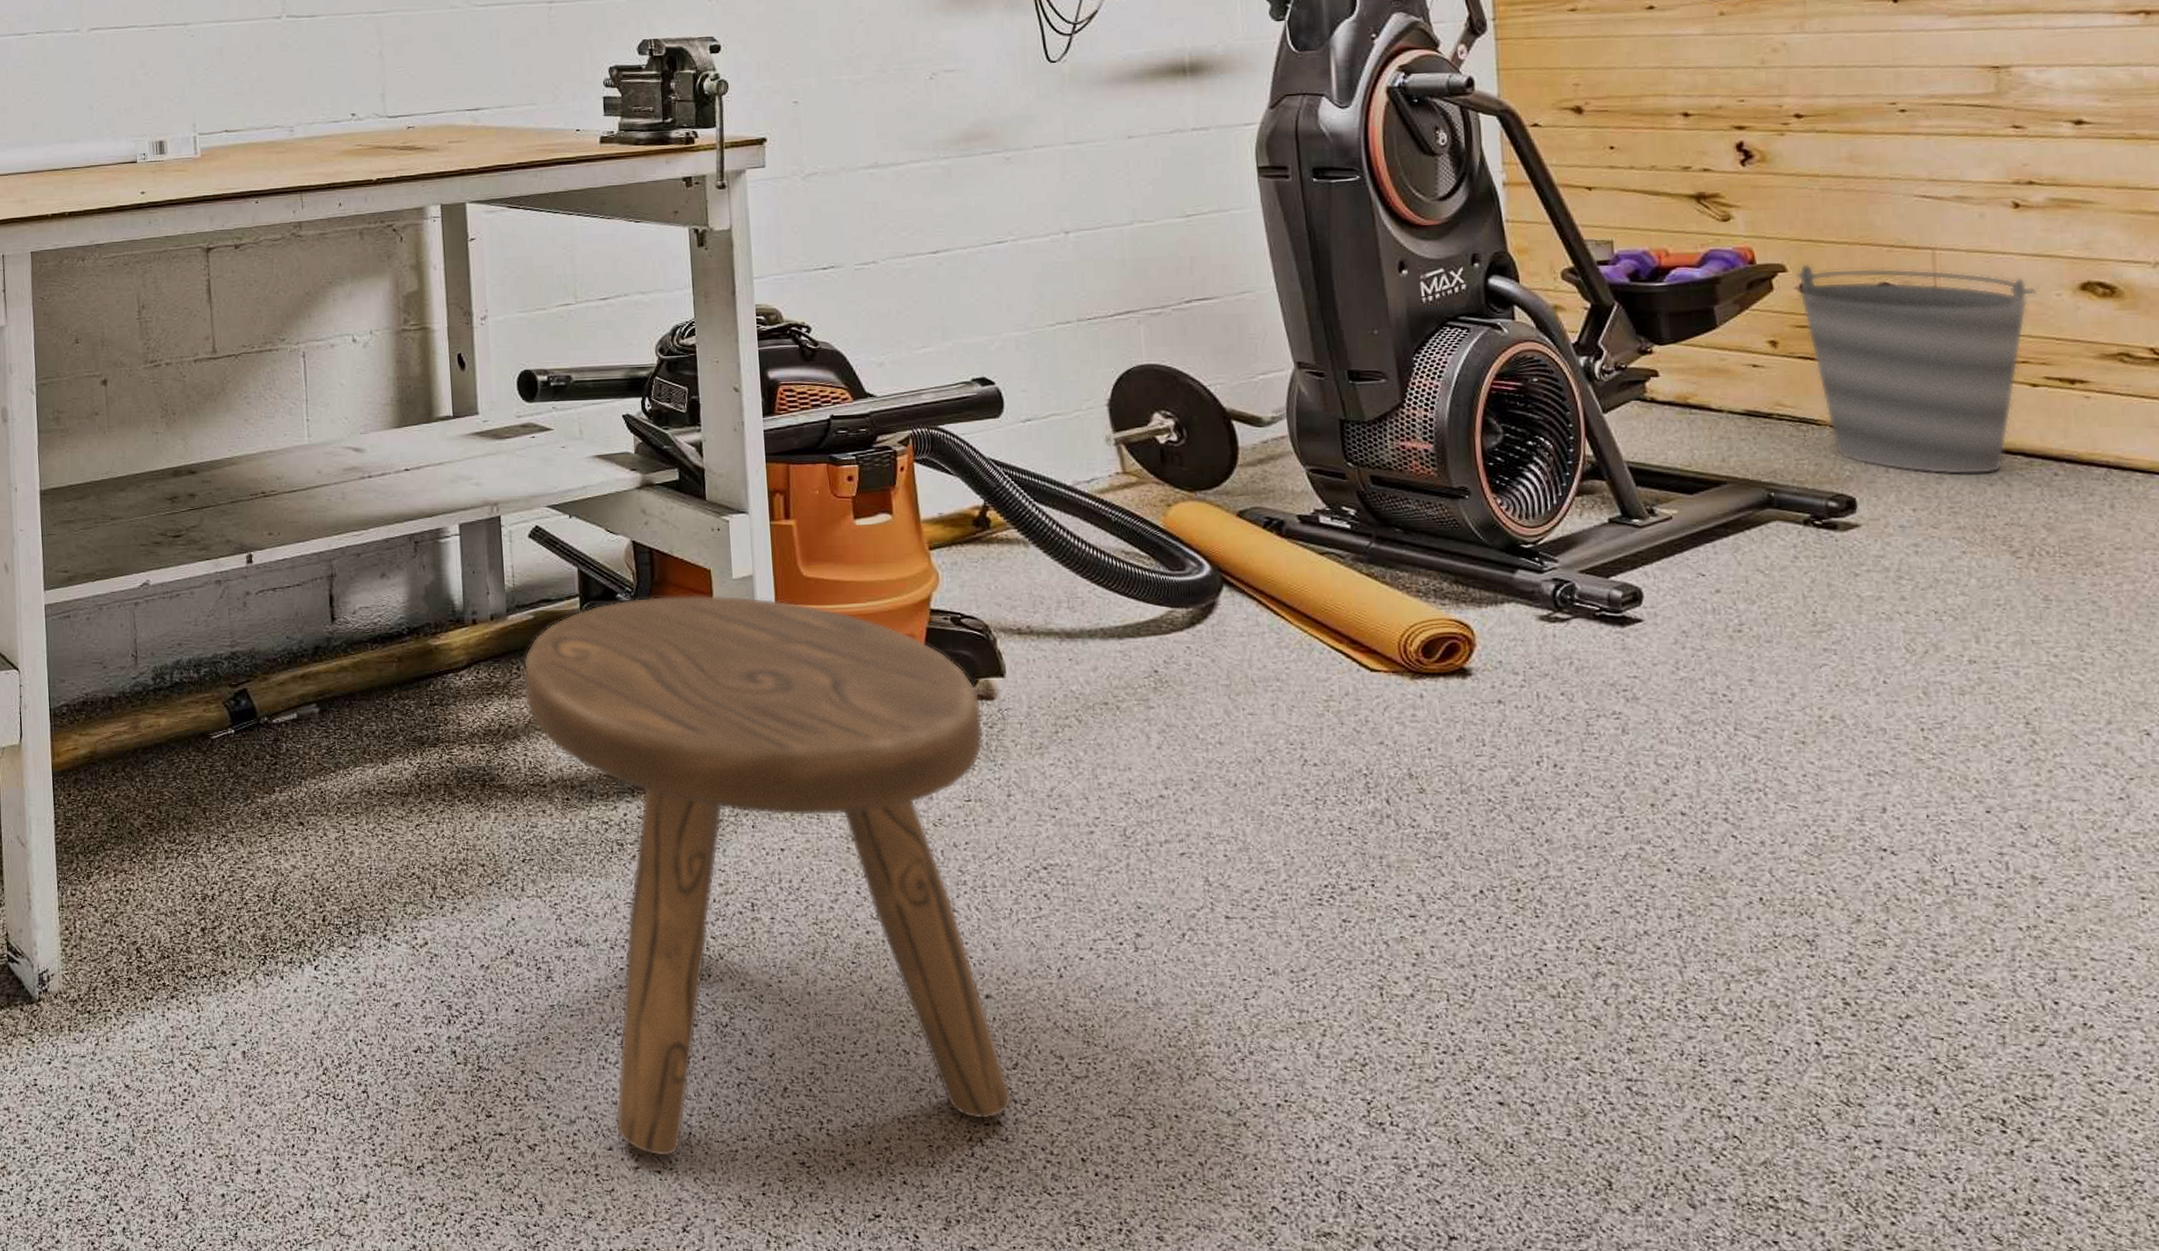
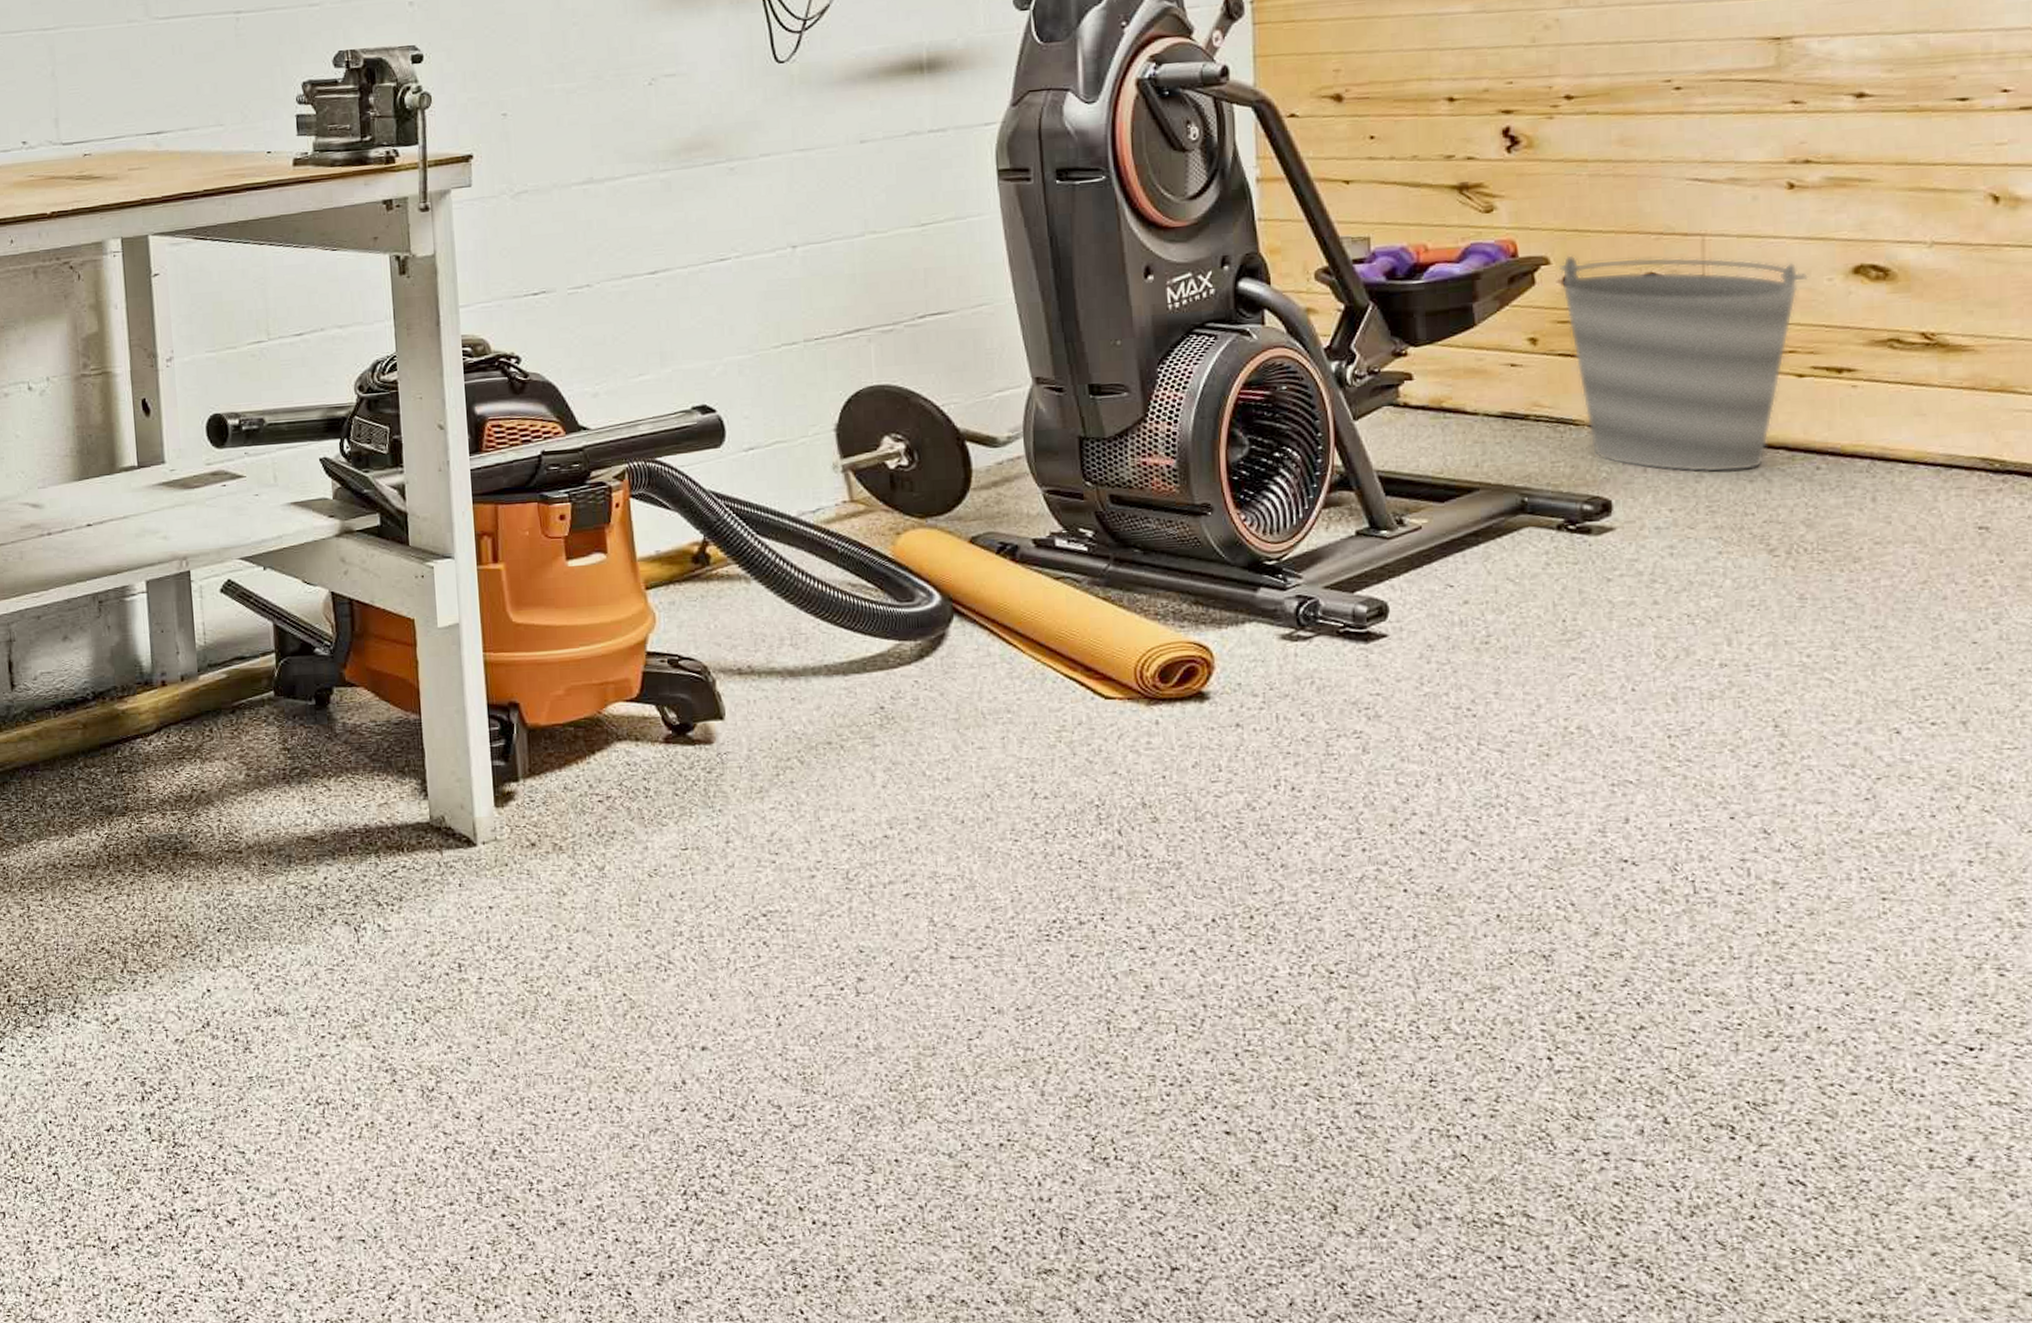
stool: present [523,594,1013,1156] -> none [216,645,729,1225]

